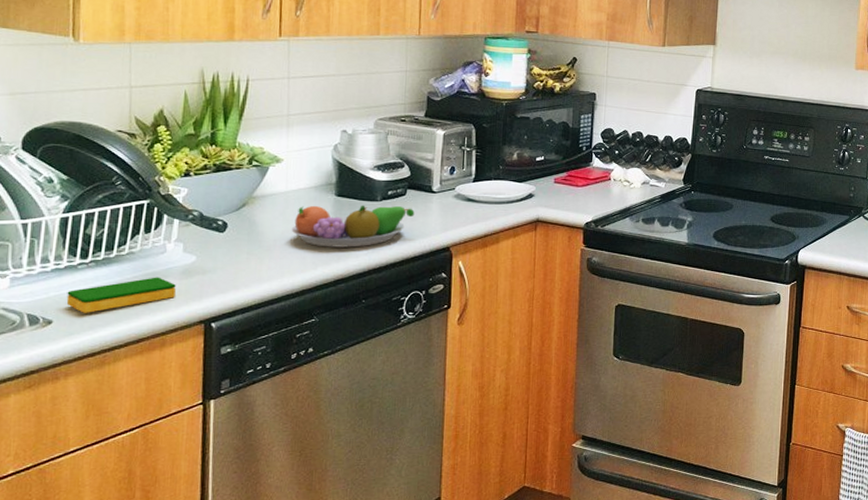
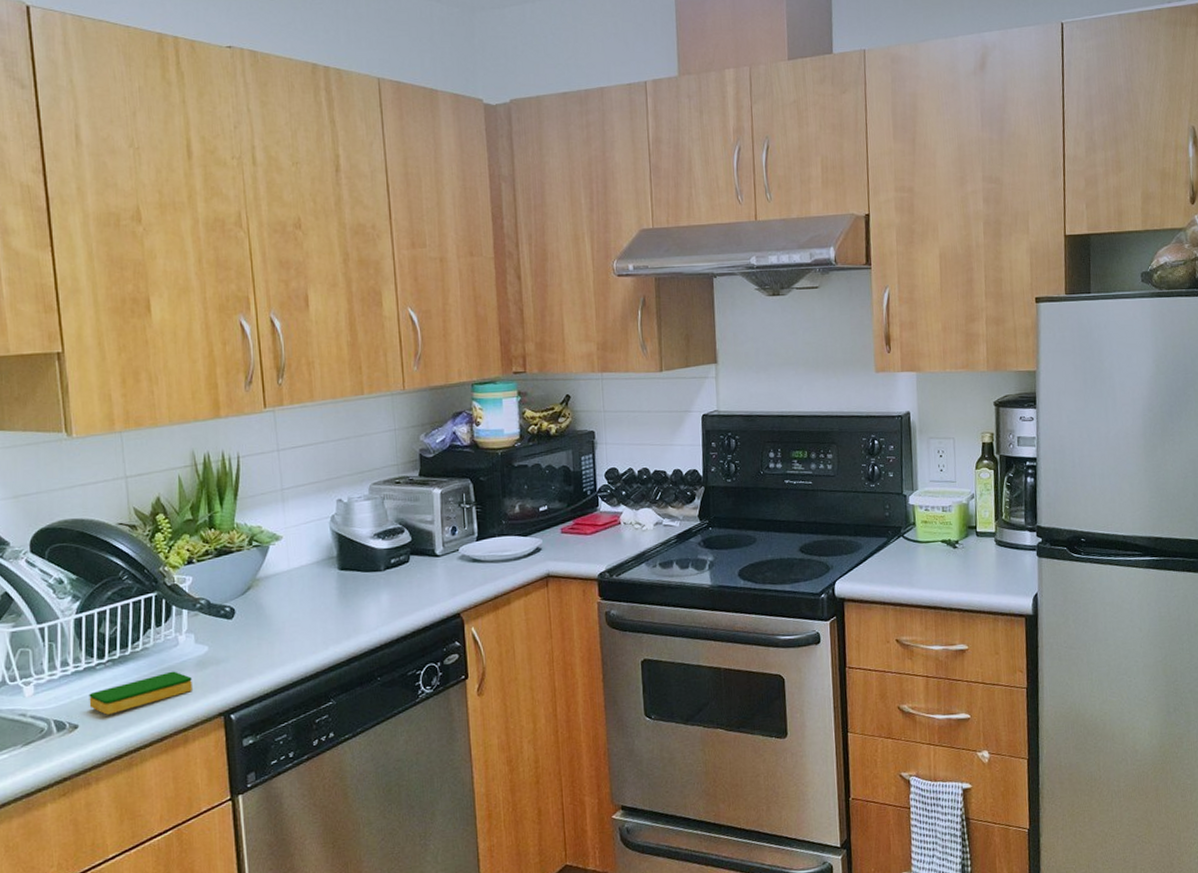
fruit bowl: present [291,205,415,248] -> none [298,574,420,625]

